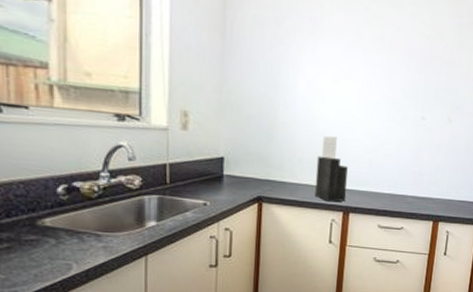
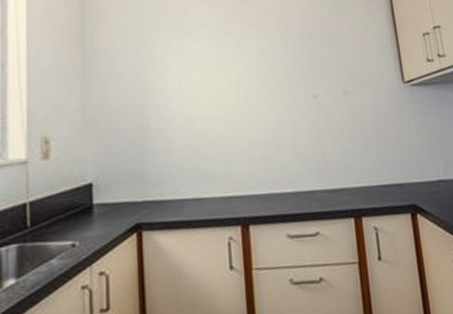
knife block: present [314,135,348,202] -> none [200,135,243,216]

